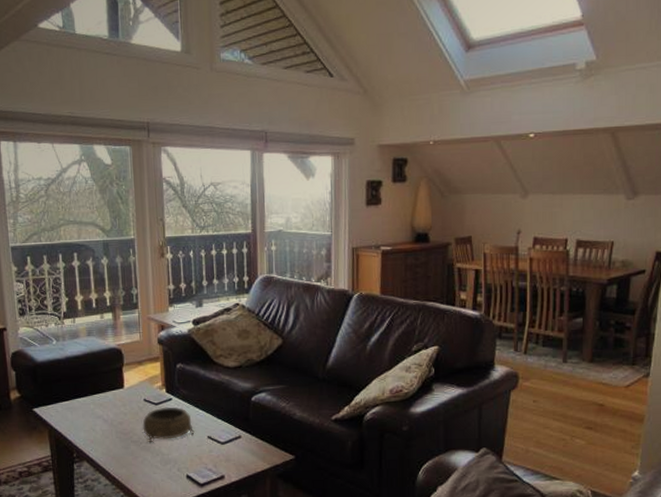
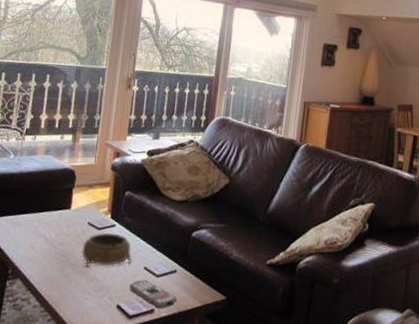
remote control: none [196,449,246,474] -> present [129,280,178,308]

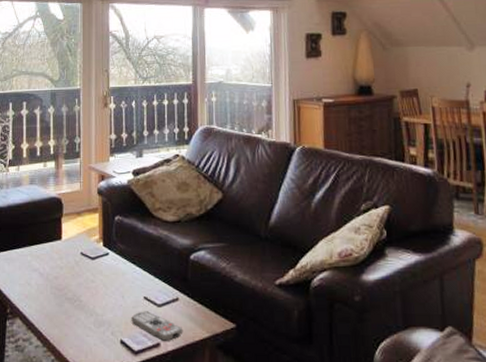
decorative bowl: present [82,233,132,268] -> none [78,262,131,302]

